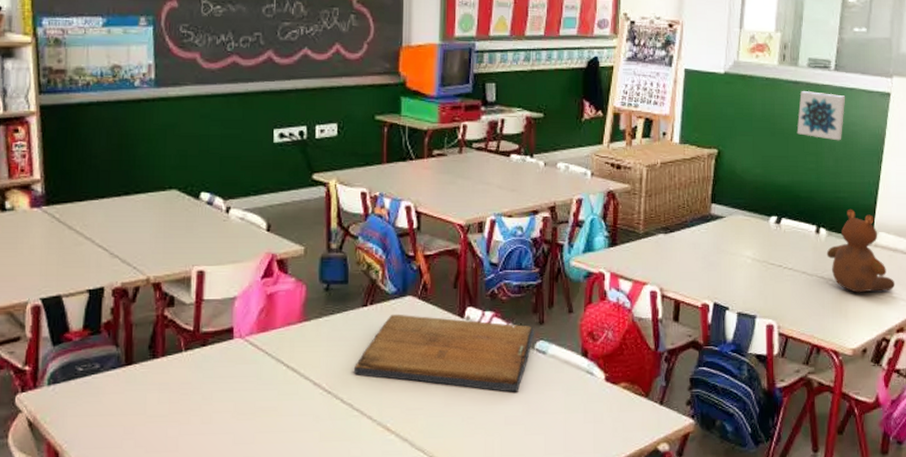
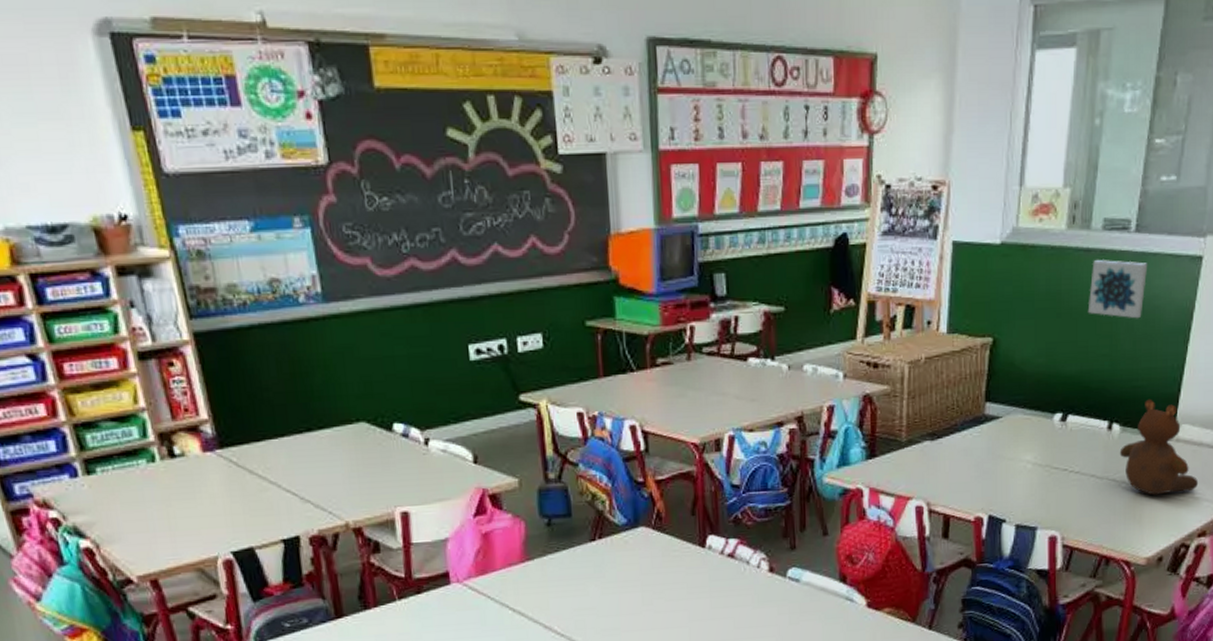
religious icon: present [354,314,535,392] -> none [587,547,786,625]

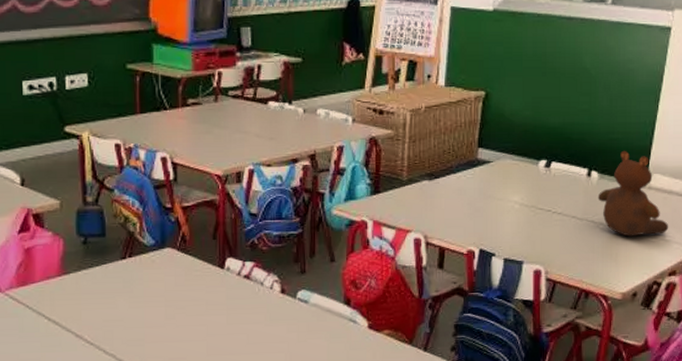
wall art: present [1087,260,1148,319] -> none [569,27,623,80]

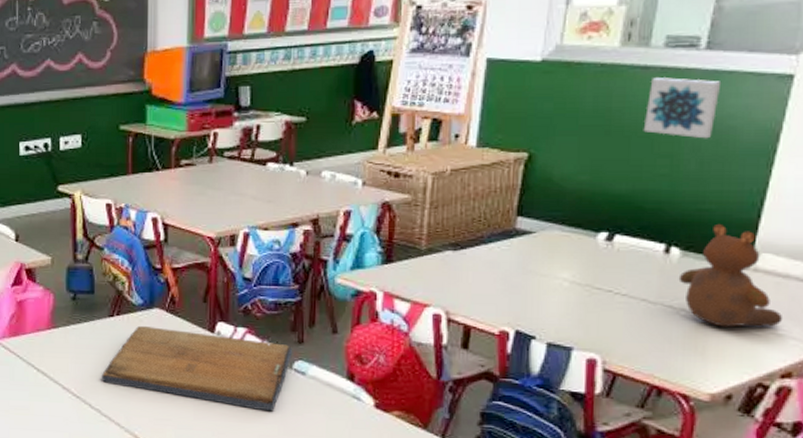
religious icon: none [116,266,297,341] -> present [102,325,293,412]
wall art: none [569,27,623,80] -> present [643,77,722,139]

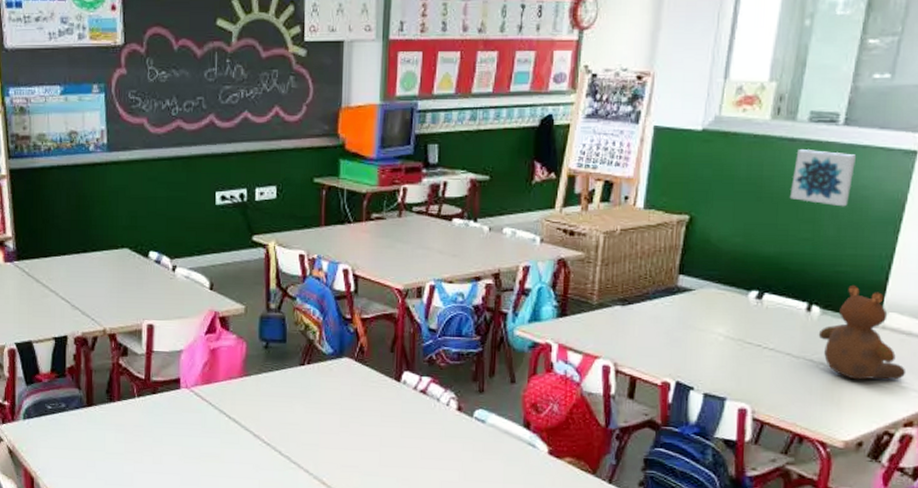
religious icon: present [102,325,293,412] -> none [292,374,474,458]

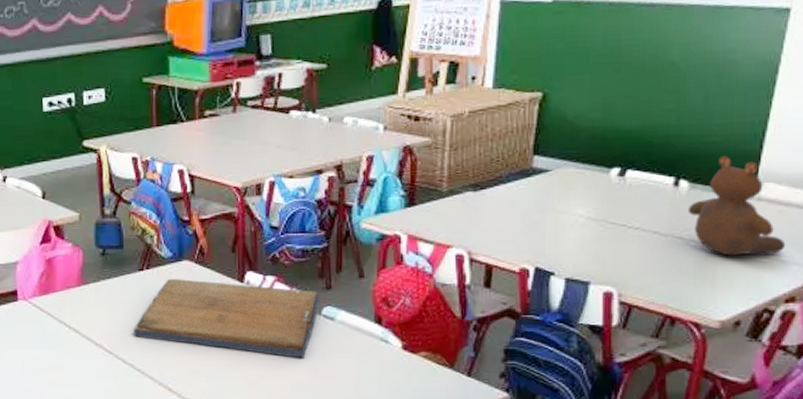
religious icon: none [292,374,474,458] -> present [134,278,322,358]
wall art: present [789,150,857,207] -> none [650,14,723,74]

